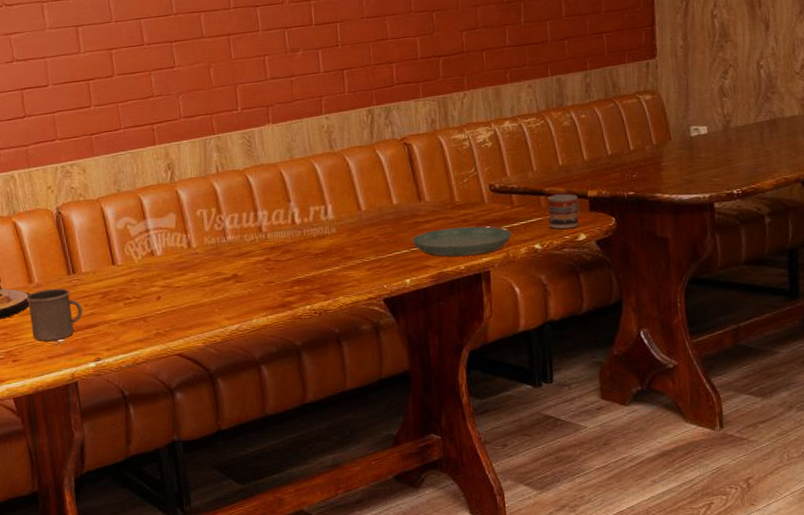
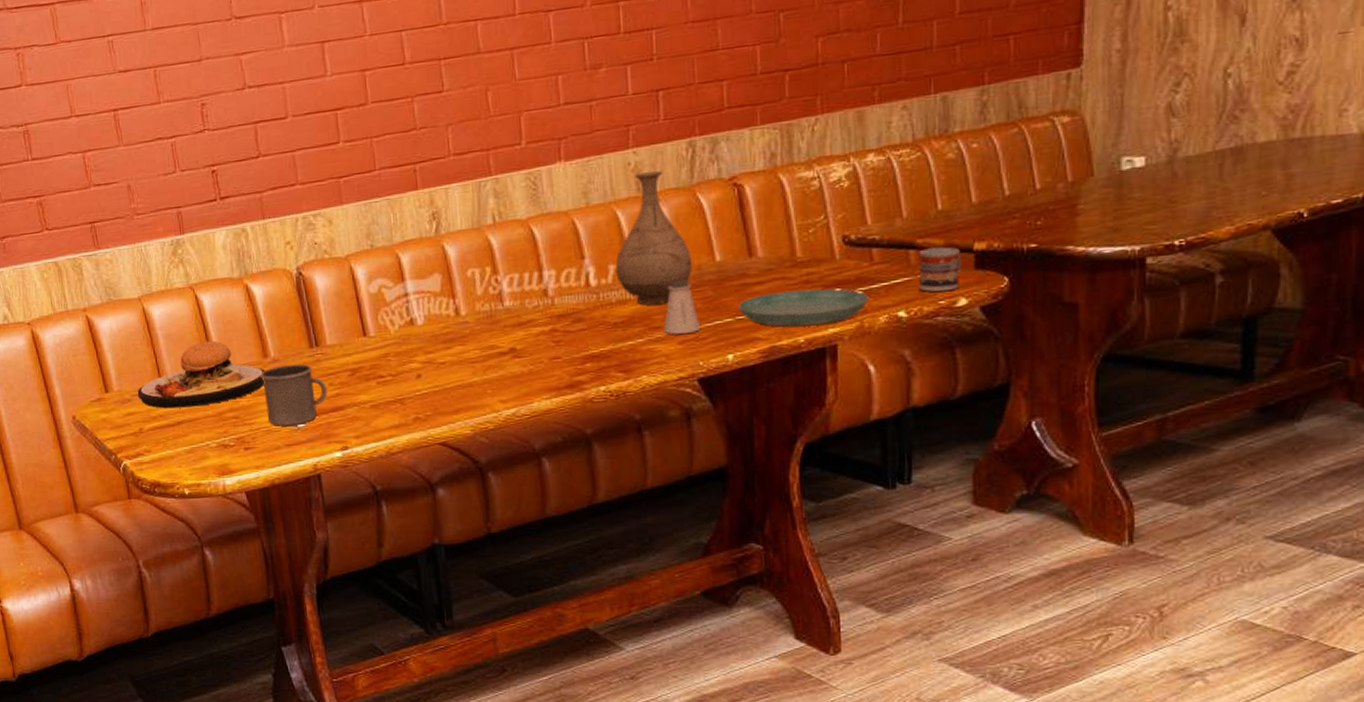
vase: none [314,132,375,240] -> present [615,171,692,306]
saltshaker: none [354,219,384,263] -> present [662,280,701,335]

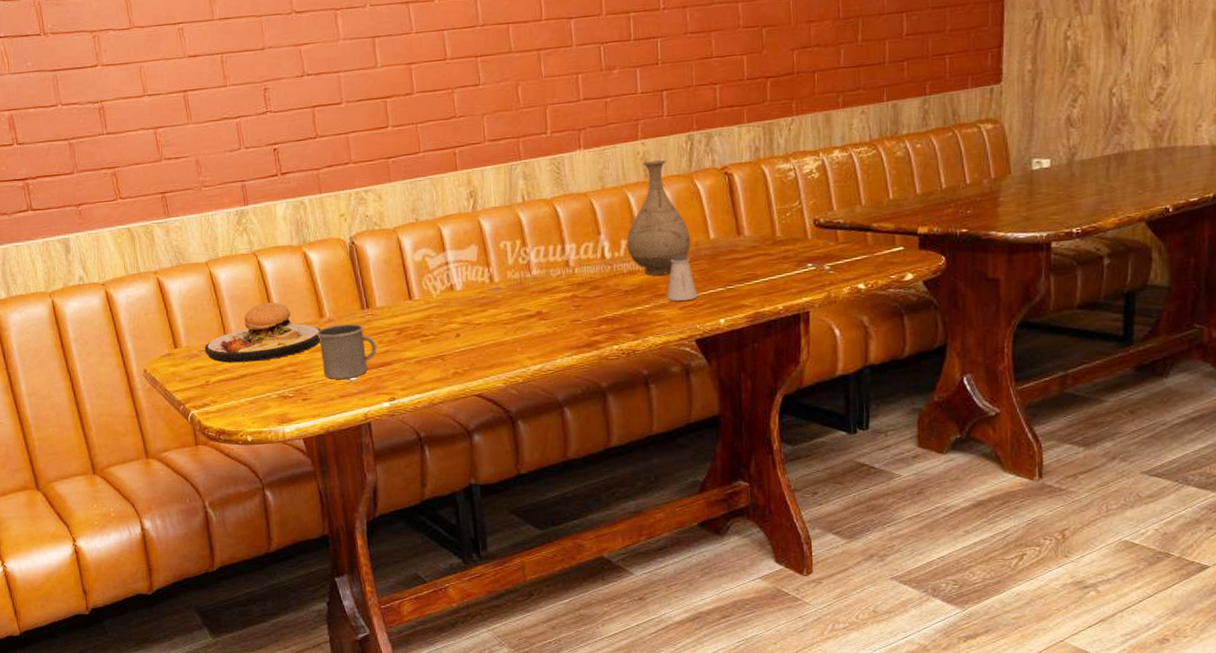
saucer: present [738,288,868,327] -> none [729,263,834,296]
cup: present [918,247,962,292] -> none [874,230,909,268]

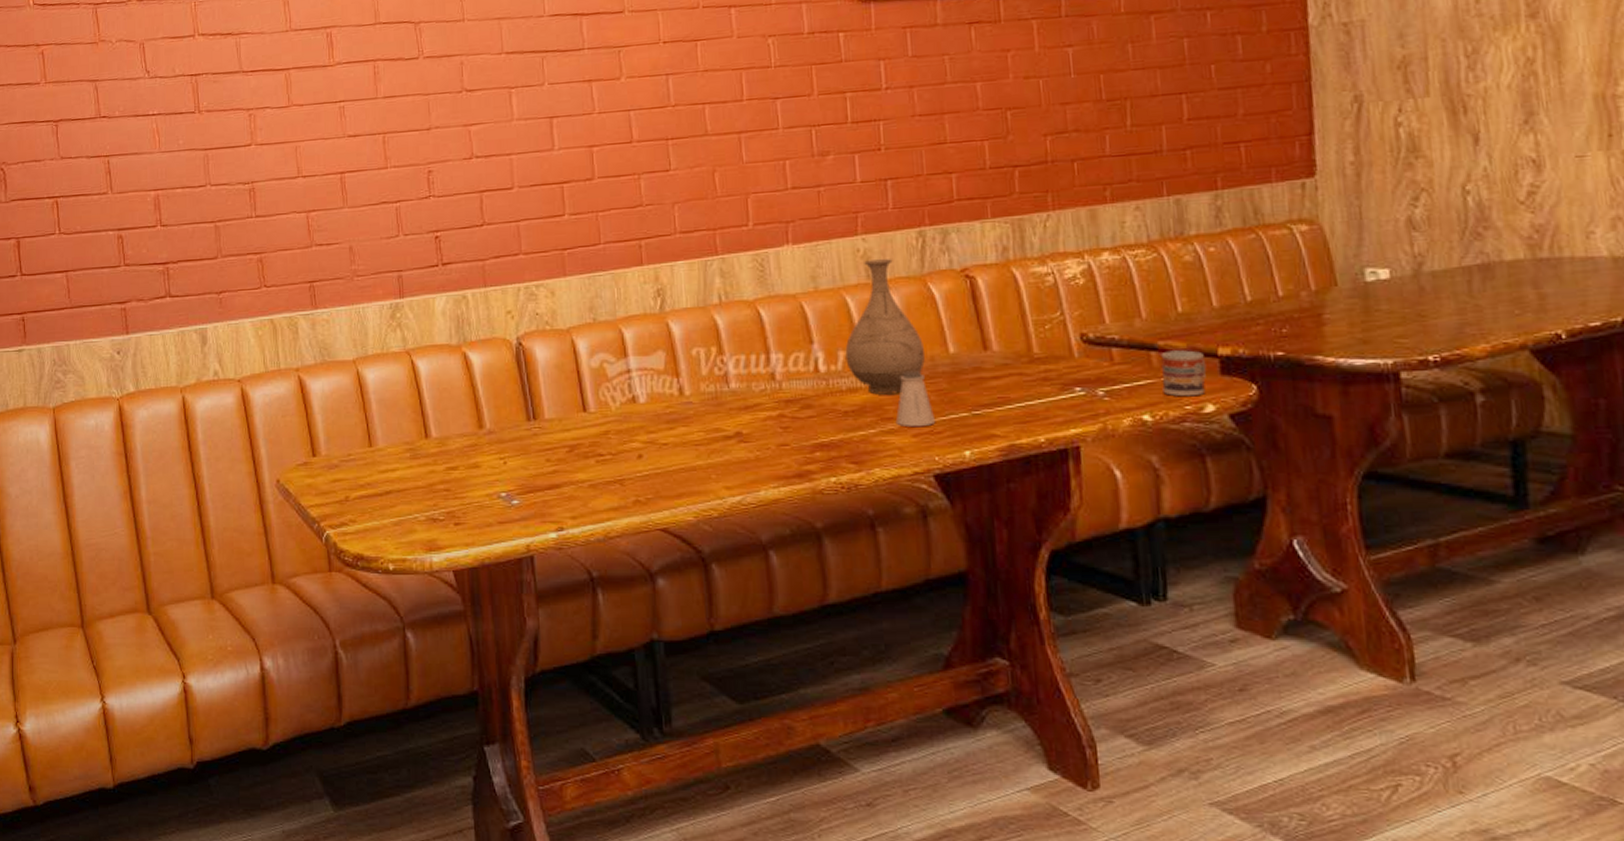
plate: present [204,286,322,363] -> none [345,389,480,477]
mug: present [317,323,377,380] -> none [475,436,544,502]
cup: none [874,230,909,268] -> present [1161,350,1207,397]

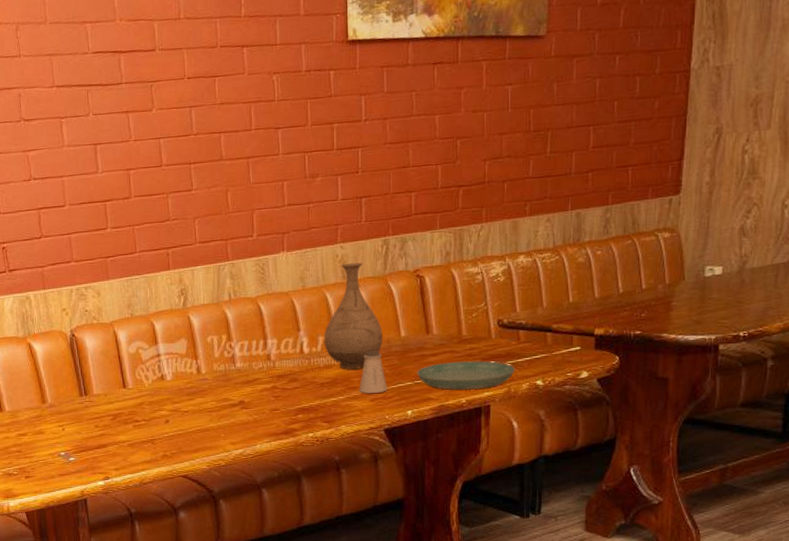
saucer: none [974,387,1111,426] -> present [417,361,515,391]
cup: present [1161,350,1207,397] -> none [552,331,585,367]

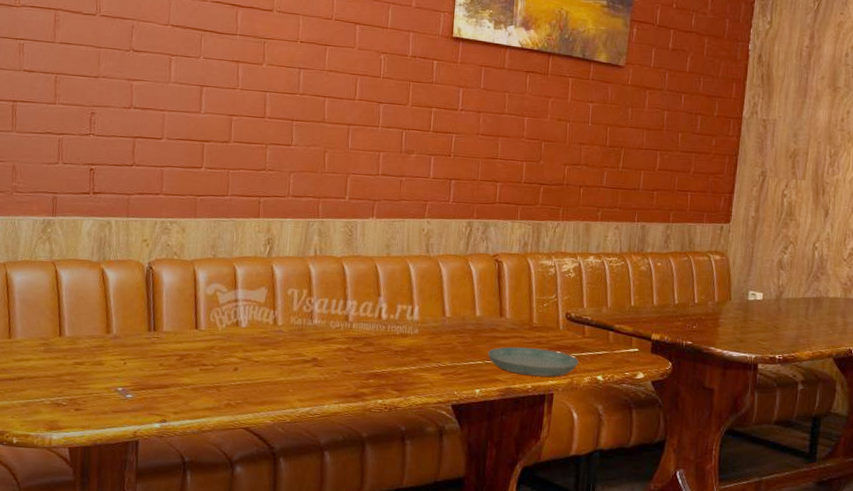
vase: present [324,263,383,370] -> none [402,238,459,342]
saltshaker: present [358,350,388,394] -> none [431,325,459,368]

